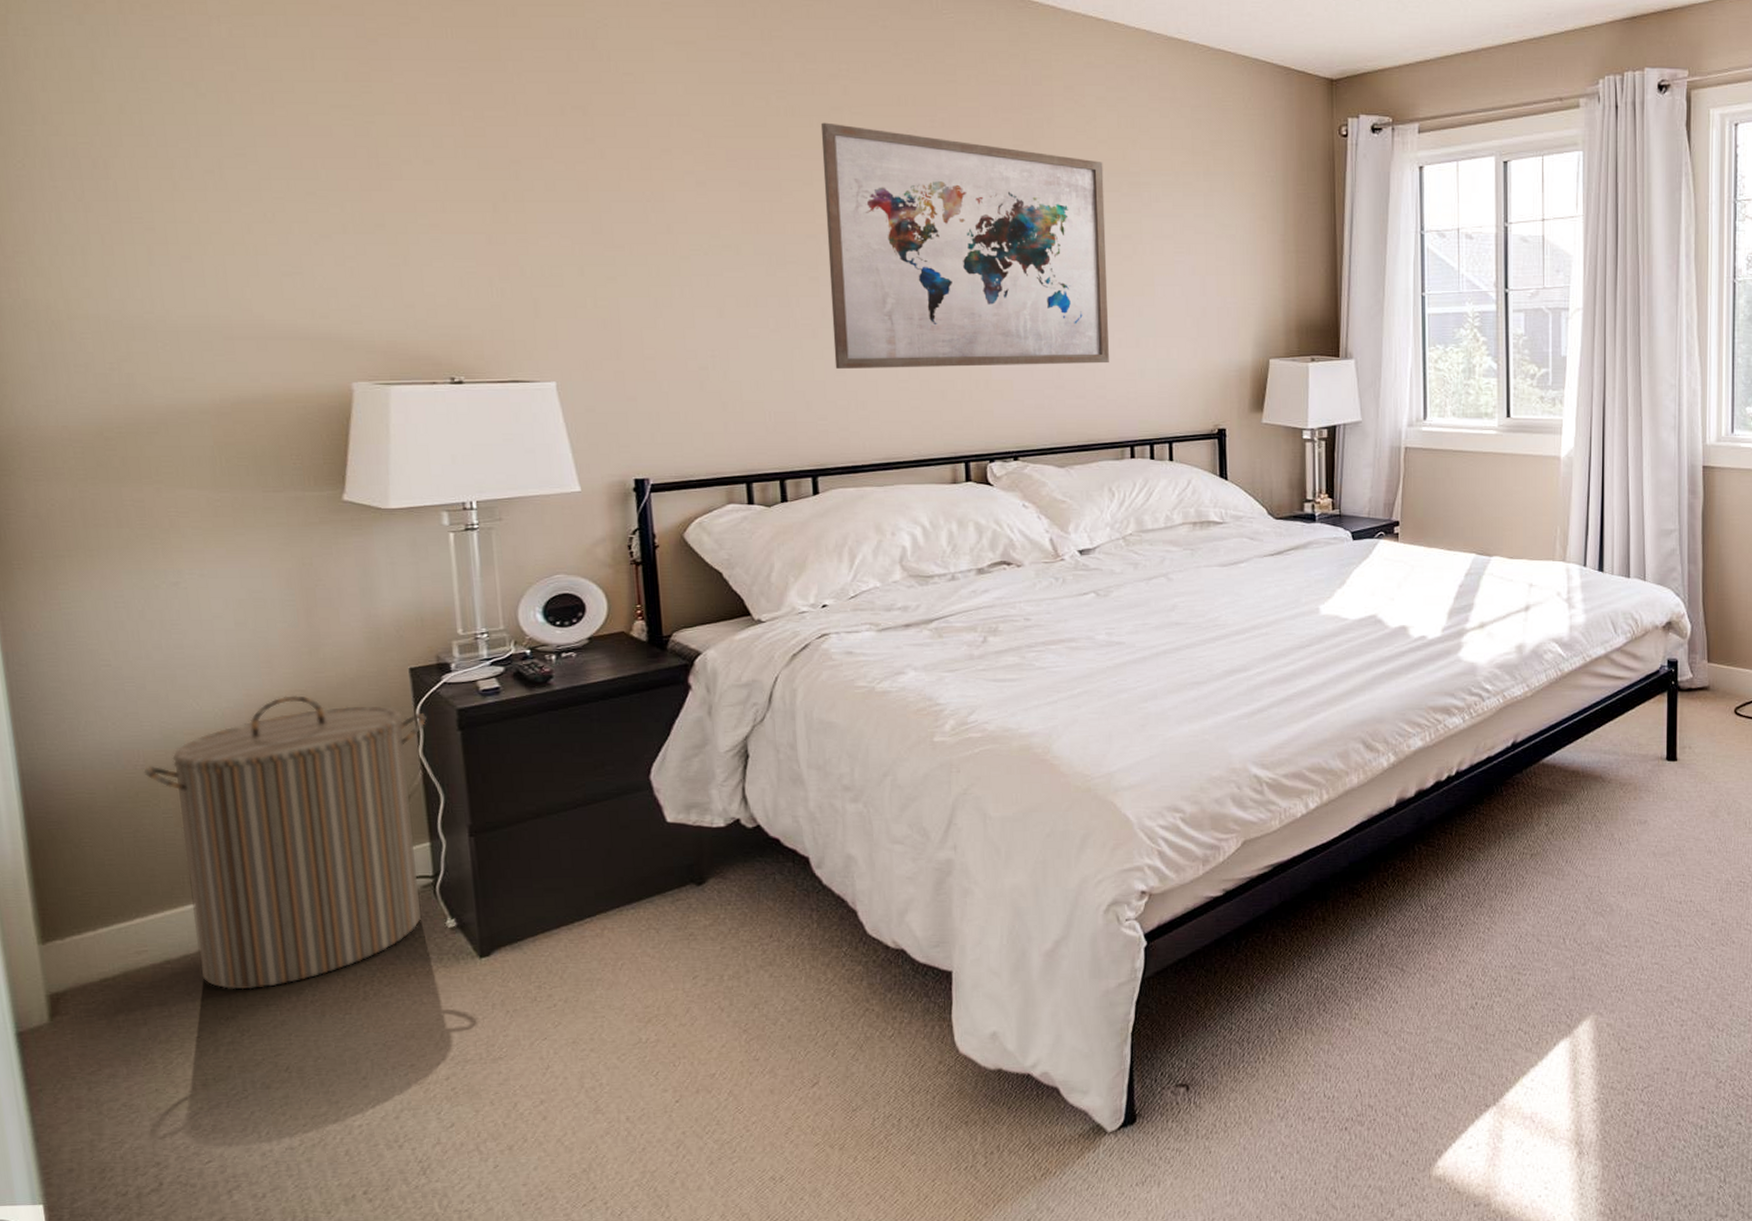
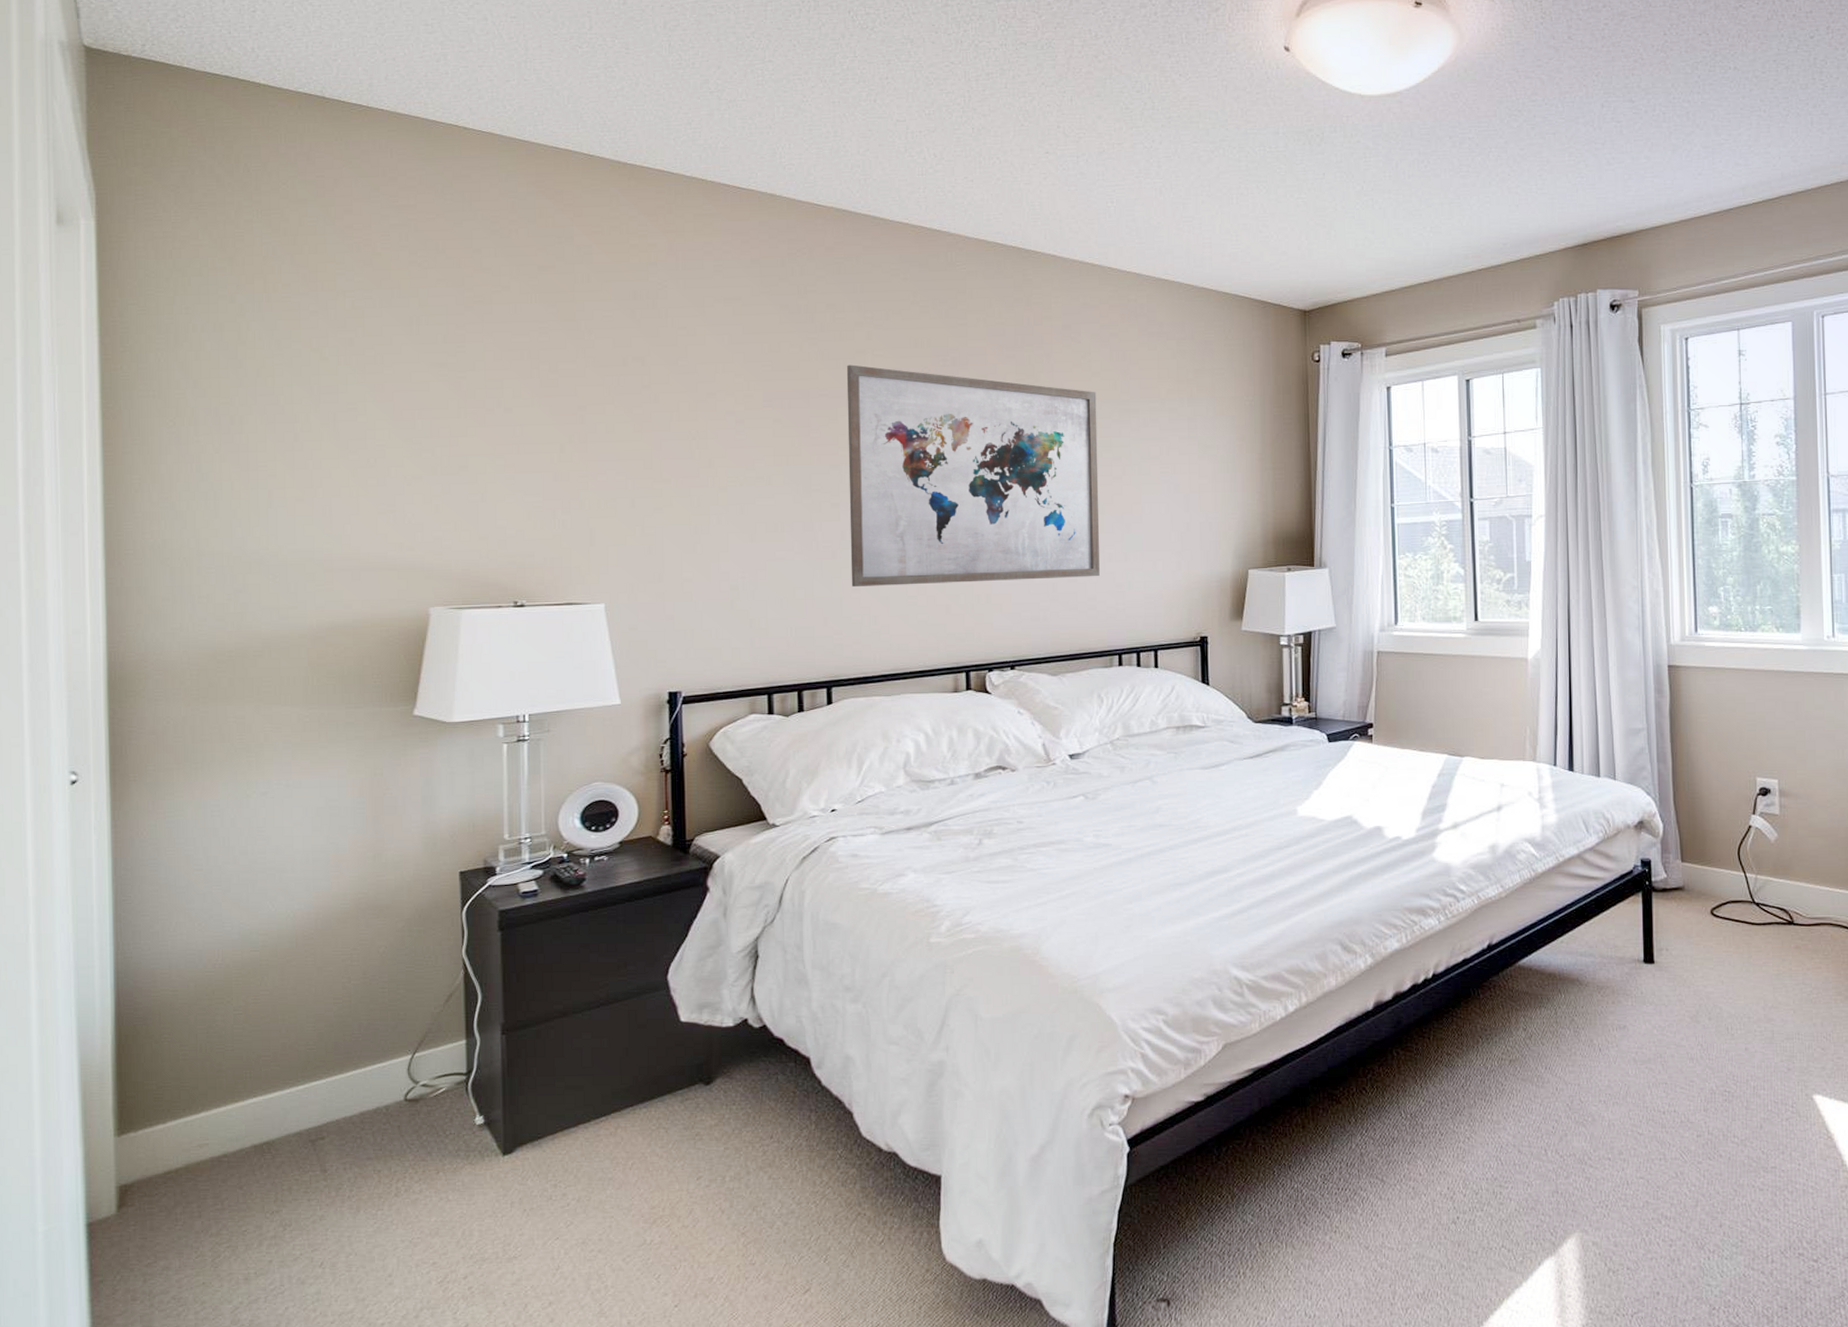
laundry hamper: present [144,695,426,990] -> none [221,898,471,1184]

